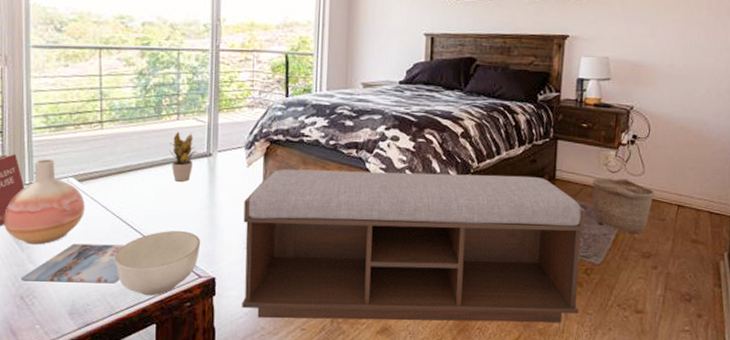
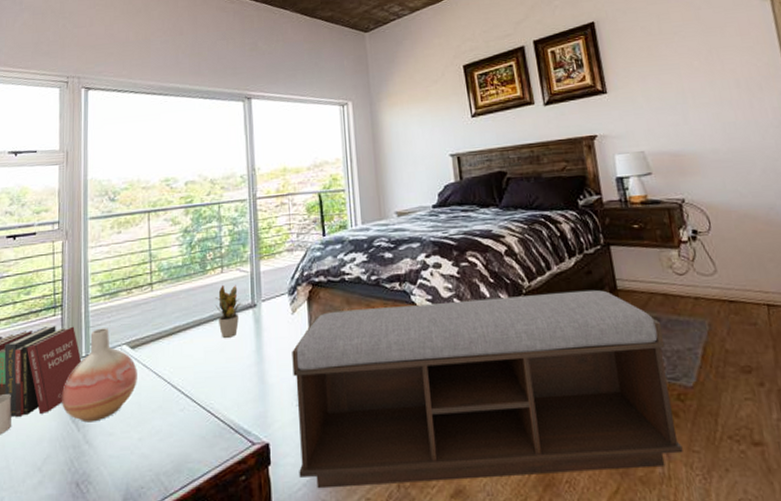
magazine: present [20,243,125,284] -> none [76,414,177,465]
bowl: present [114,231,201,295] -> none [166,392,252,471]
basket: present [592,177,655,233] -> none [659,280,737,344]

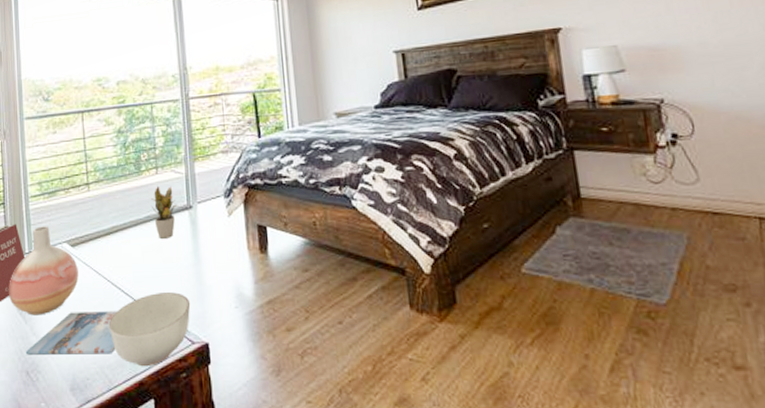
magazine: none [76,414,177,465] -> present [25,311,118,355]
bowl: none [166,392,252,471] -> present [108,292,191,366]
bench: present [292,289,683,489] -> none [229,197,652,390]

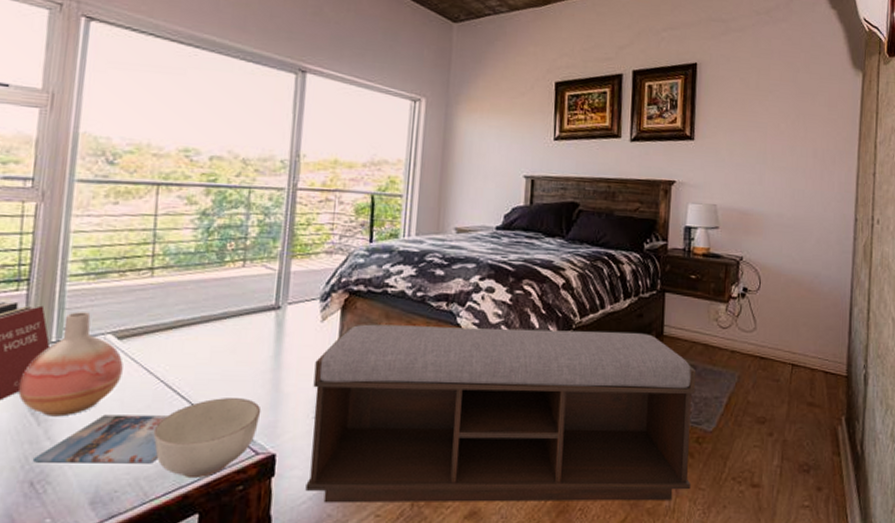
potted plant: present [151,186,179,239] -> none [231,280,265,339]
bench: none [229,197,652,390] -> present [305,324,697,503]

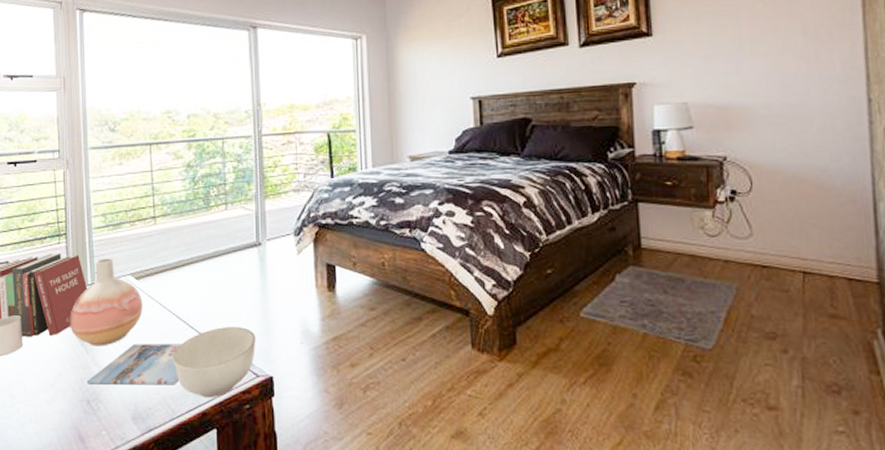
bench: present [305,324,697,503] -> none [297,246,693,424]

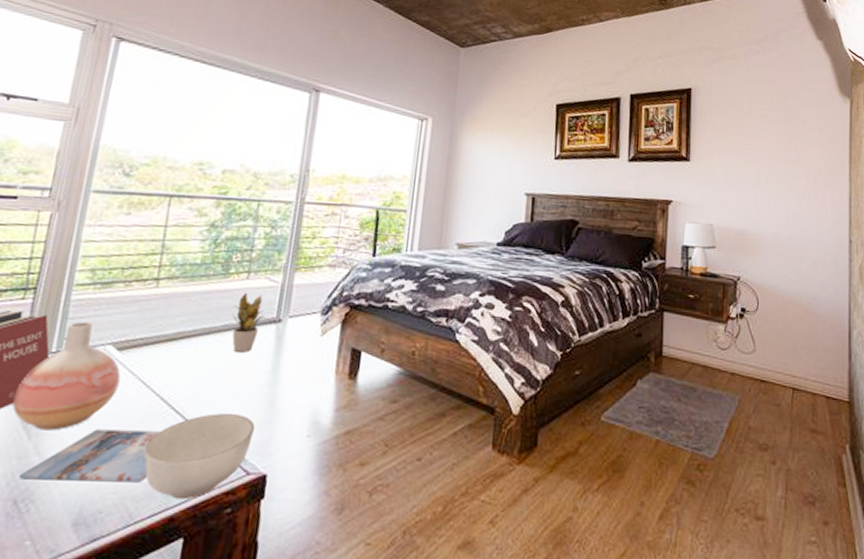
potted plant: none [220,222,248,274] -> present [232,292,266,353]

